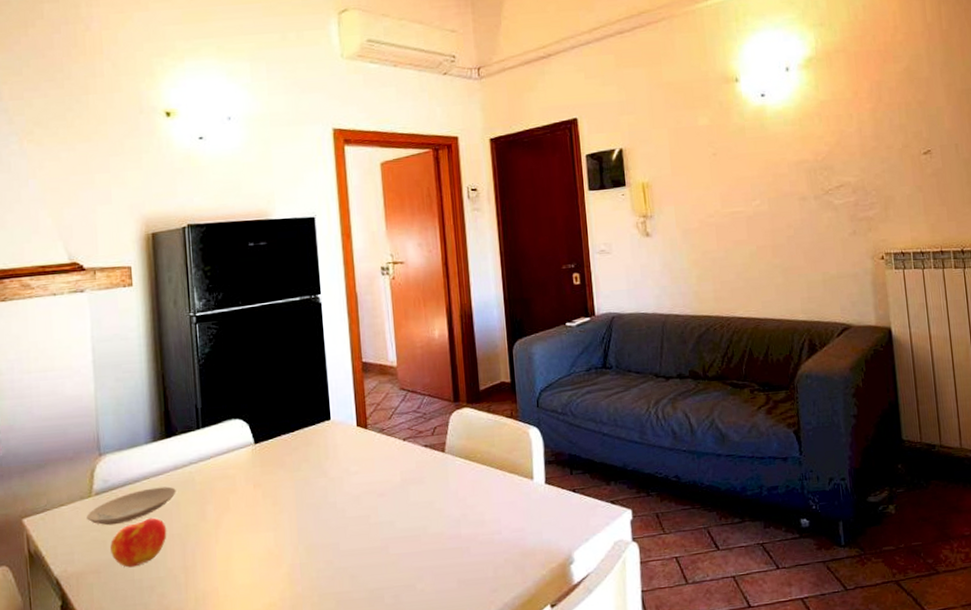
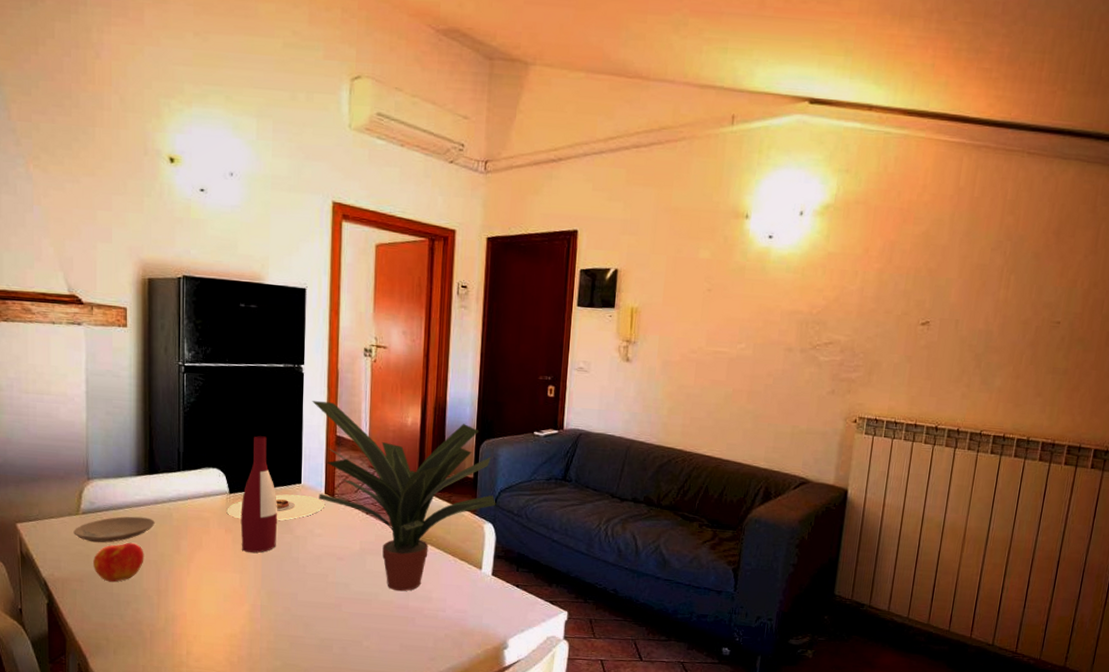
plate: none [253,431,359,470] -> present [226,494,326,520]
wine bottle: none [268,375,310,506] -> present [240,436,278,553]
potted plant: none [332,327,539,520] -> present [311,401,496,592]

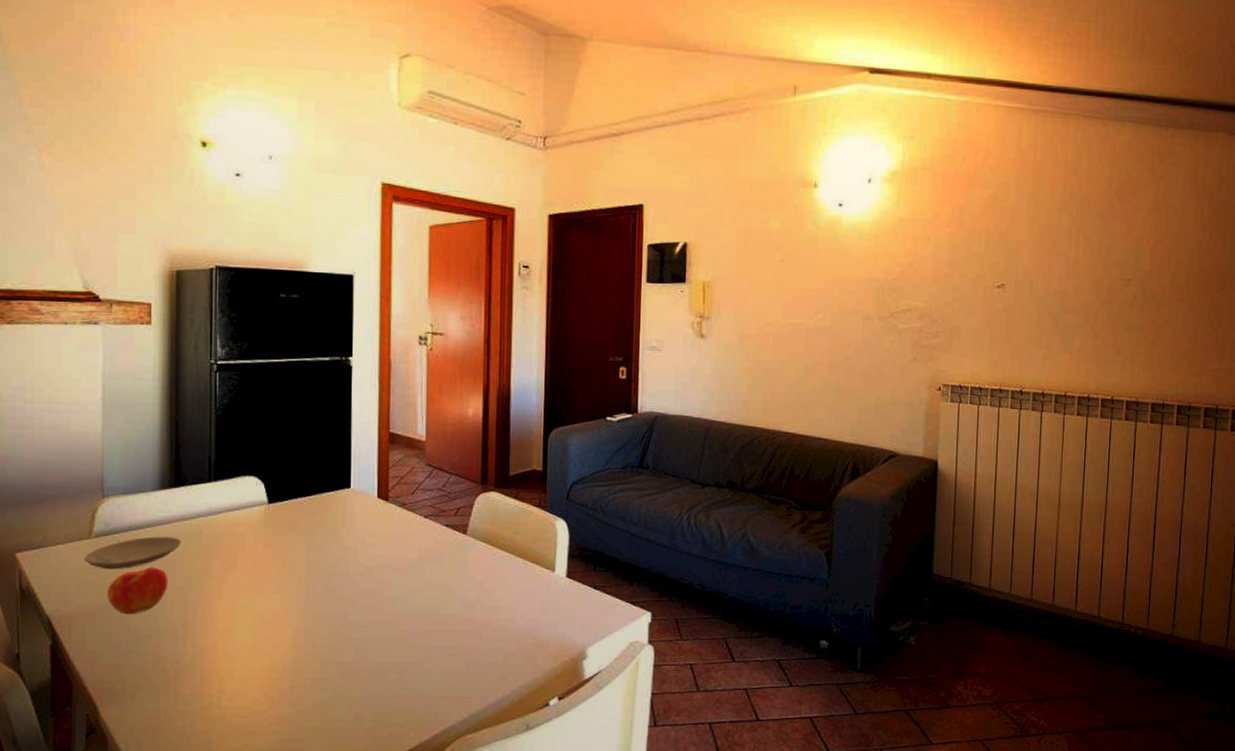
plate: present [226,494,326,520] -> none [265,501,378,531]
wine bottle: present [240,436,278,553] -> none [281,437,325,569]
potted plant: present [311,401,496,592] -> none [361,396,568,603]

